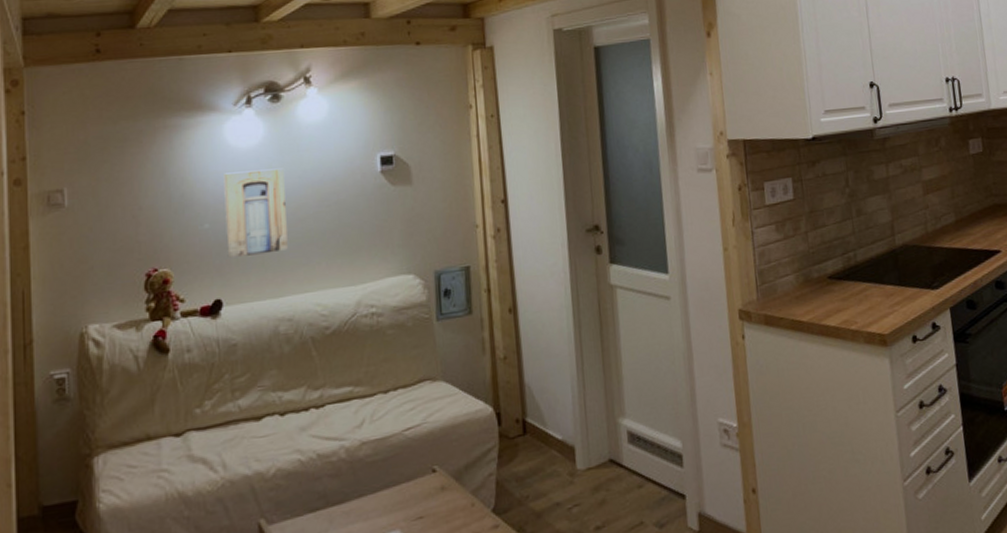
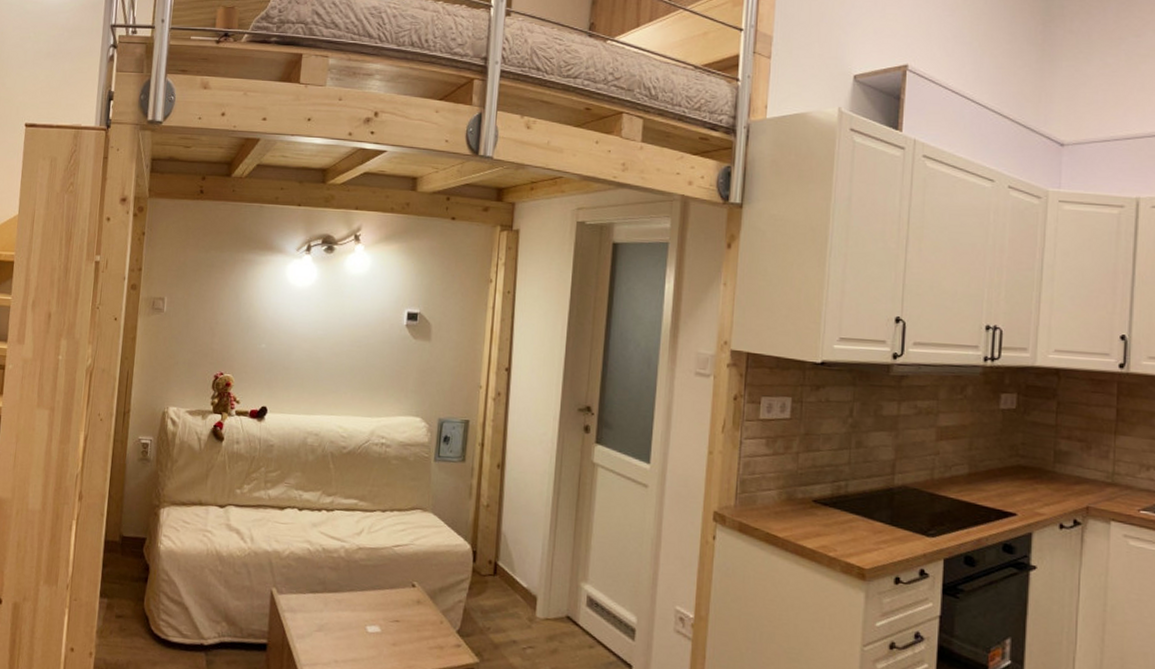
wall art: present [223,168,288,258] -> none [276,305,328,377]

